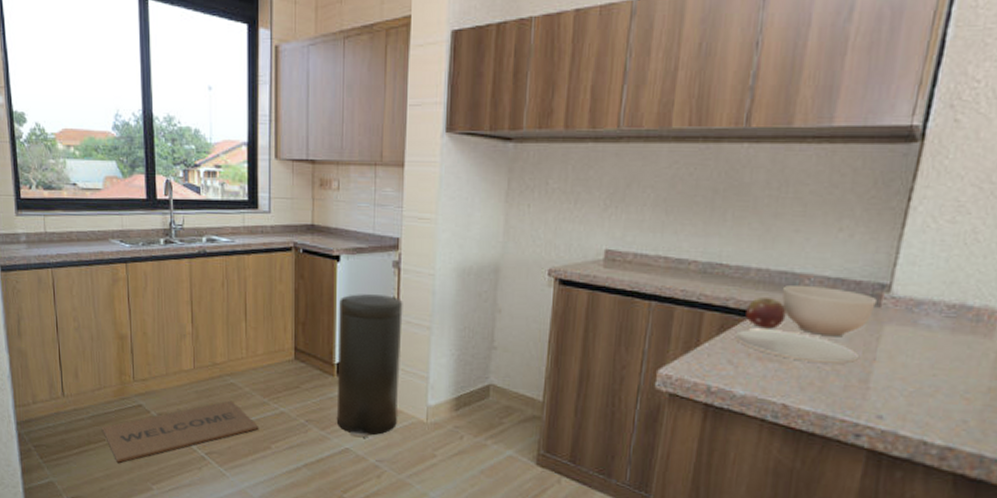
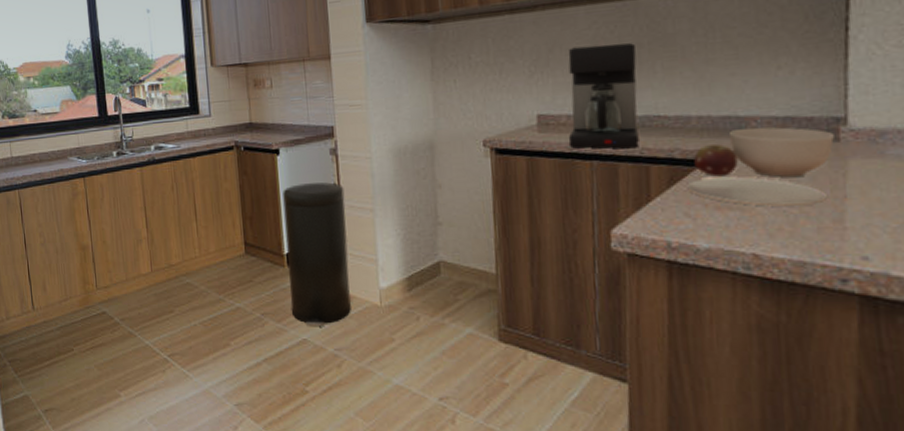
doormat: present [101,400,258,463] -> none [69,300,216,371]
coffee maker: none [631,185,712,293] -> present [568,43,639,149]

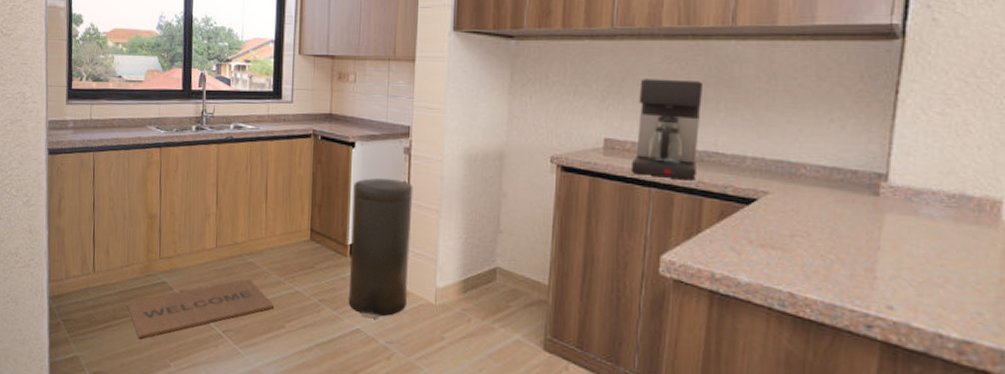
doormat: none [69,300,216,371] -> present [126,279,273,339]
plate: present [687,177,829,207] -> none [735,217,863,253]
fruit: present [694,144,738,177] -> none [745,185,785,217]
bowl: present [730,127,834,177] -> none [780,173,874,224]

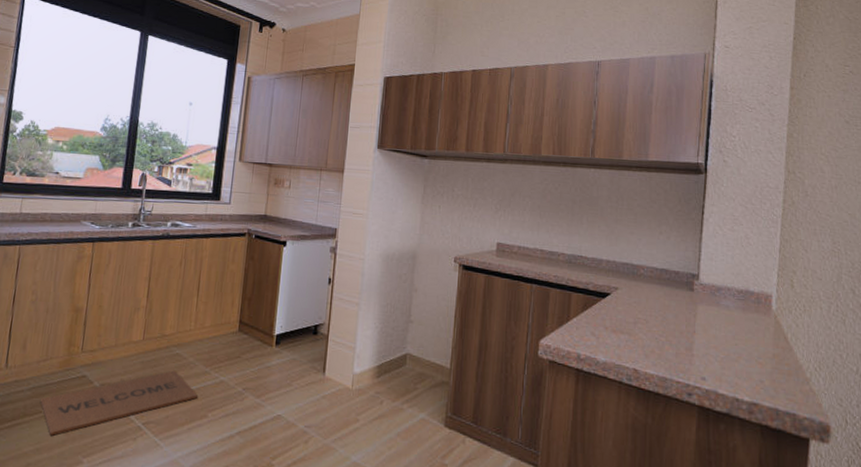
pedal bin: present [348,178,413,318] -> none [271,274,337,403]
coffee maker: present [630,78,704,181] -> none [517,195,572,278]

